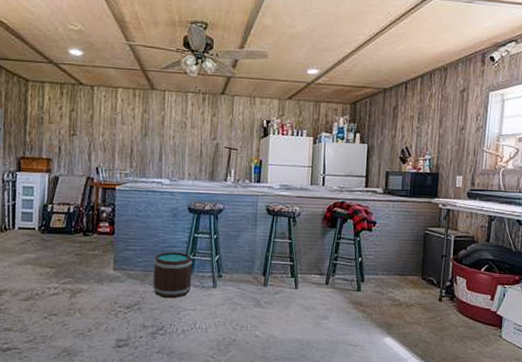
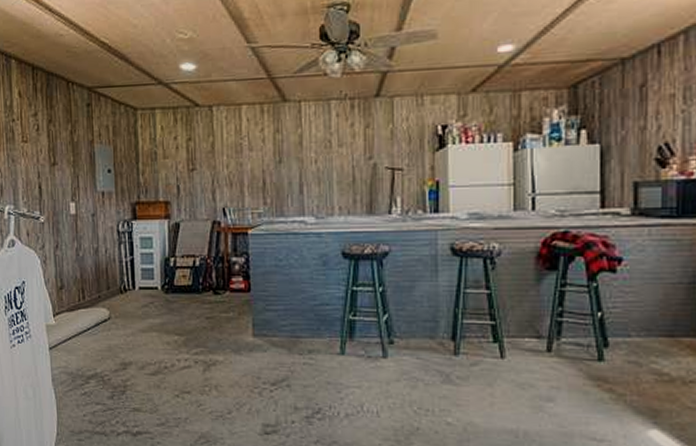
bucket: present [152,252,193,298] -> none [302,312,354,372]

